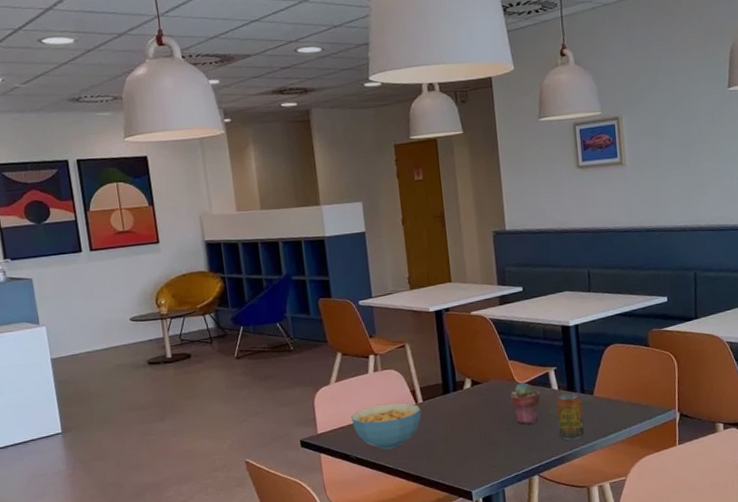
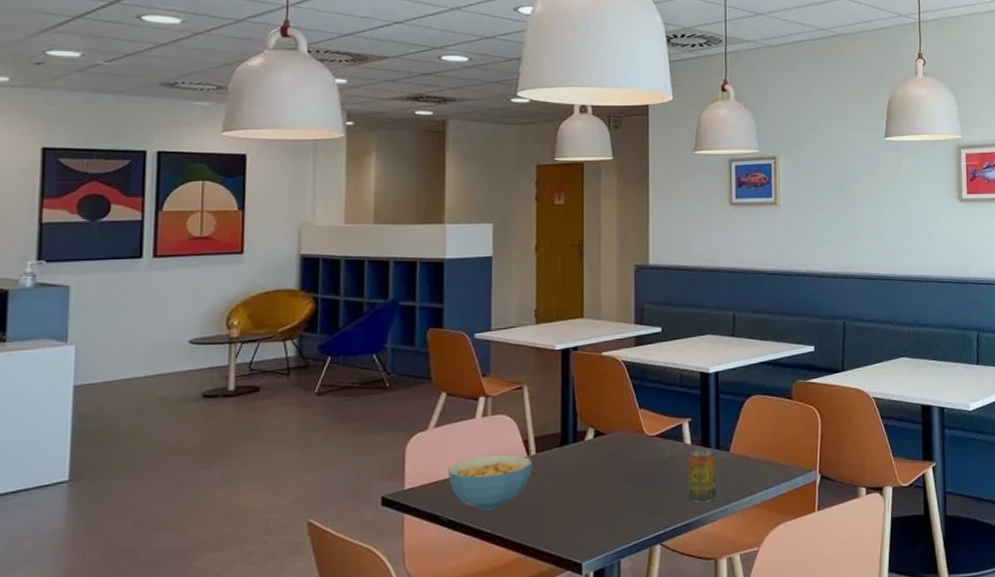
potted succulent: present [510,382,541,424] -> none [636,434,671,484]

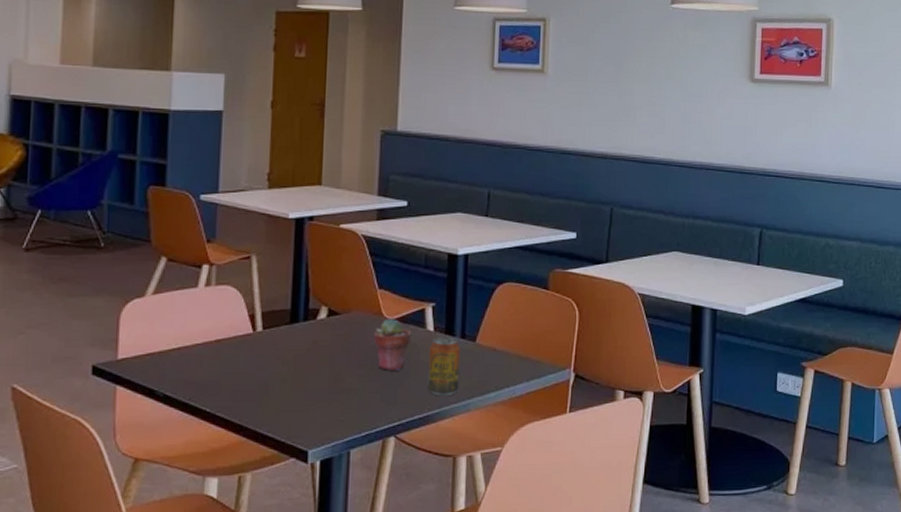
cereal bowl: present [447,454,533,511] -> none [165,329,259,388]
potted succulent: none [636,434,671,484] -> present [373,318,412,371]

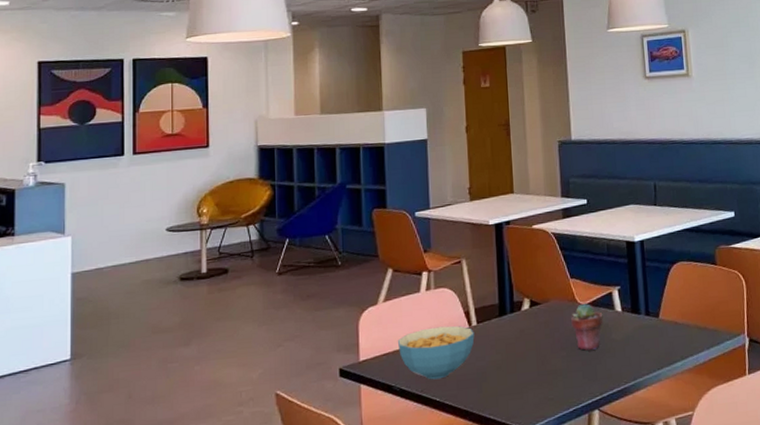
cereal bowl: none [165,329,259,388] -> present [397,326,475,380]
beverage can: present [427,337,461,397] -> none [620,315,650,370]

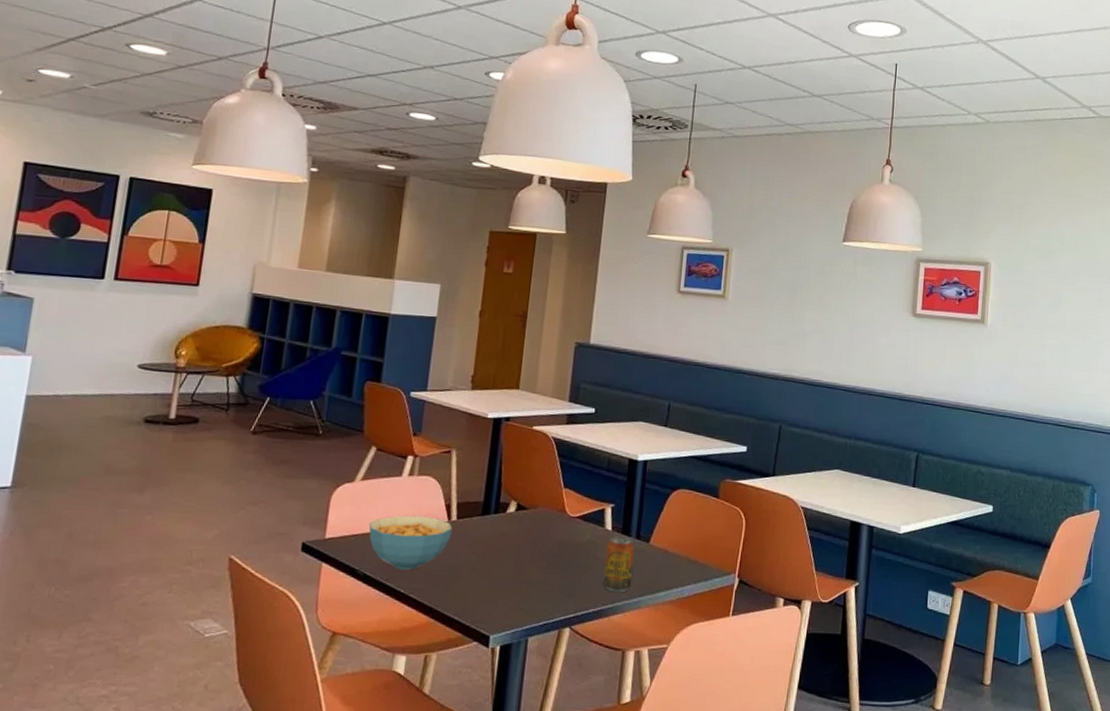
potted succulent: present [570,303,604,351] -> none [556,515,592,565]
beverage can: none [620,315,650,370] -> present [602,536,635,593]

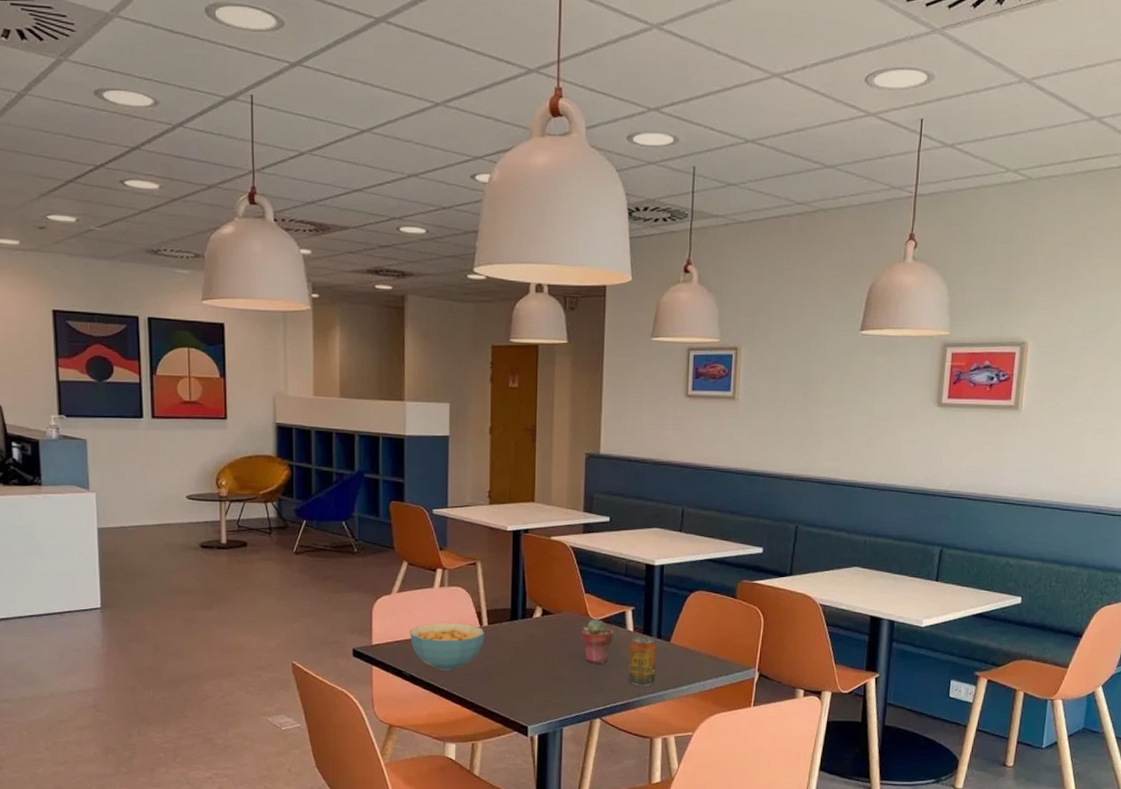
potted succulent: none [556,515,592,565] -> present [580,618,614,663]

